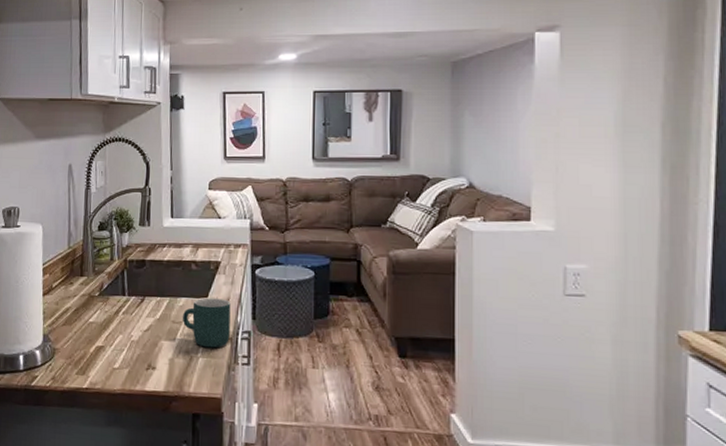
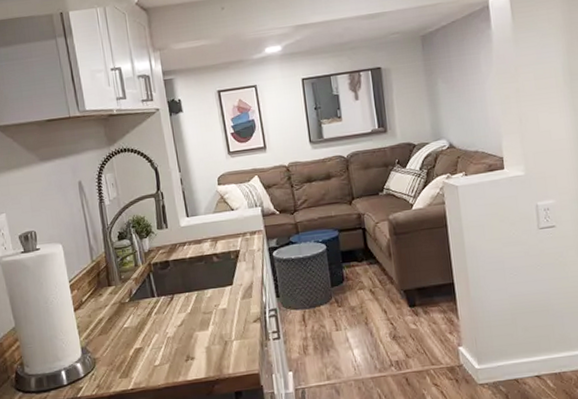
mug: present [182,297,231,348] -> none [211,283,259,331]

